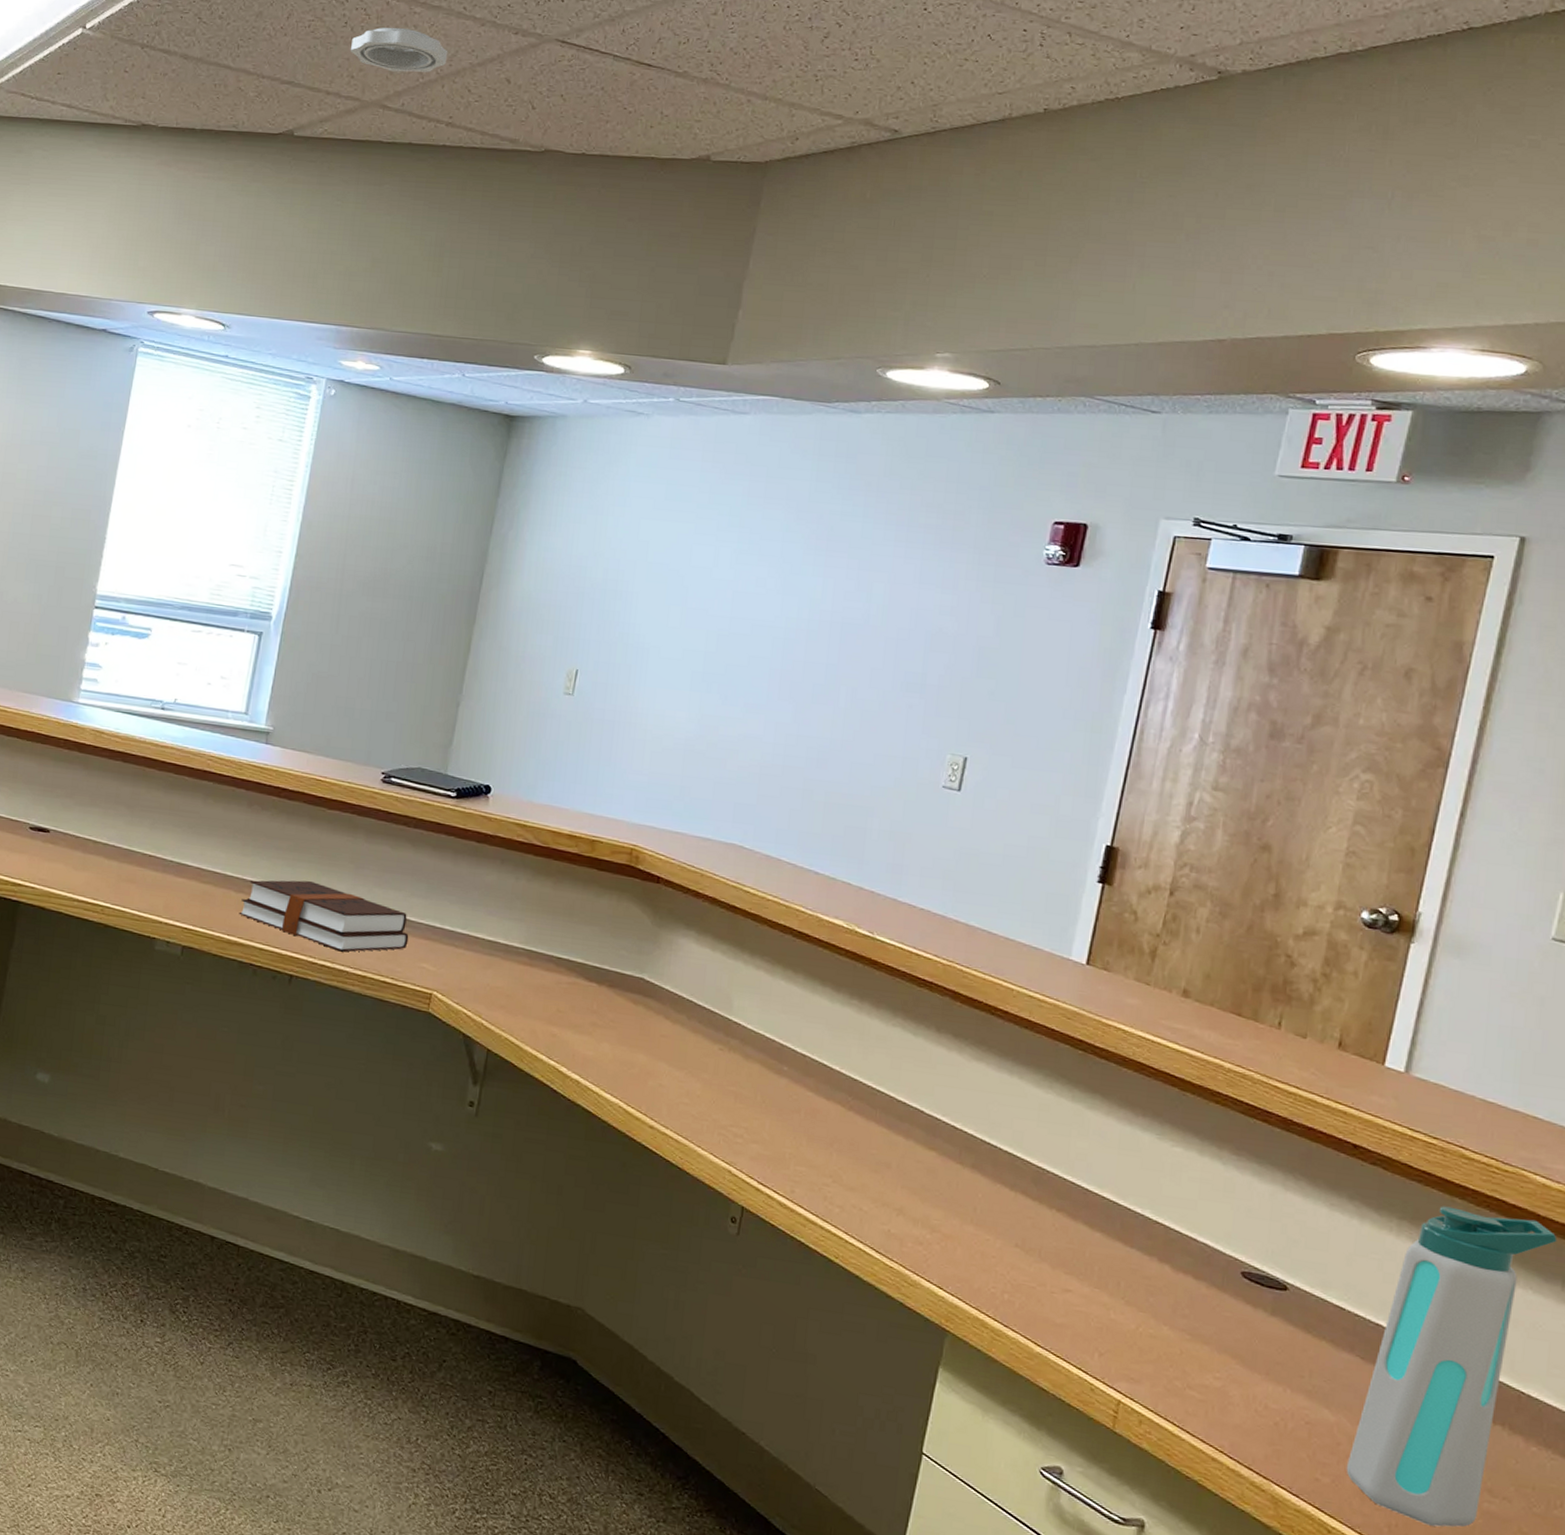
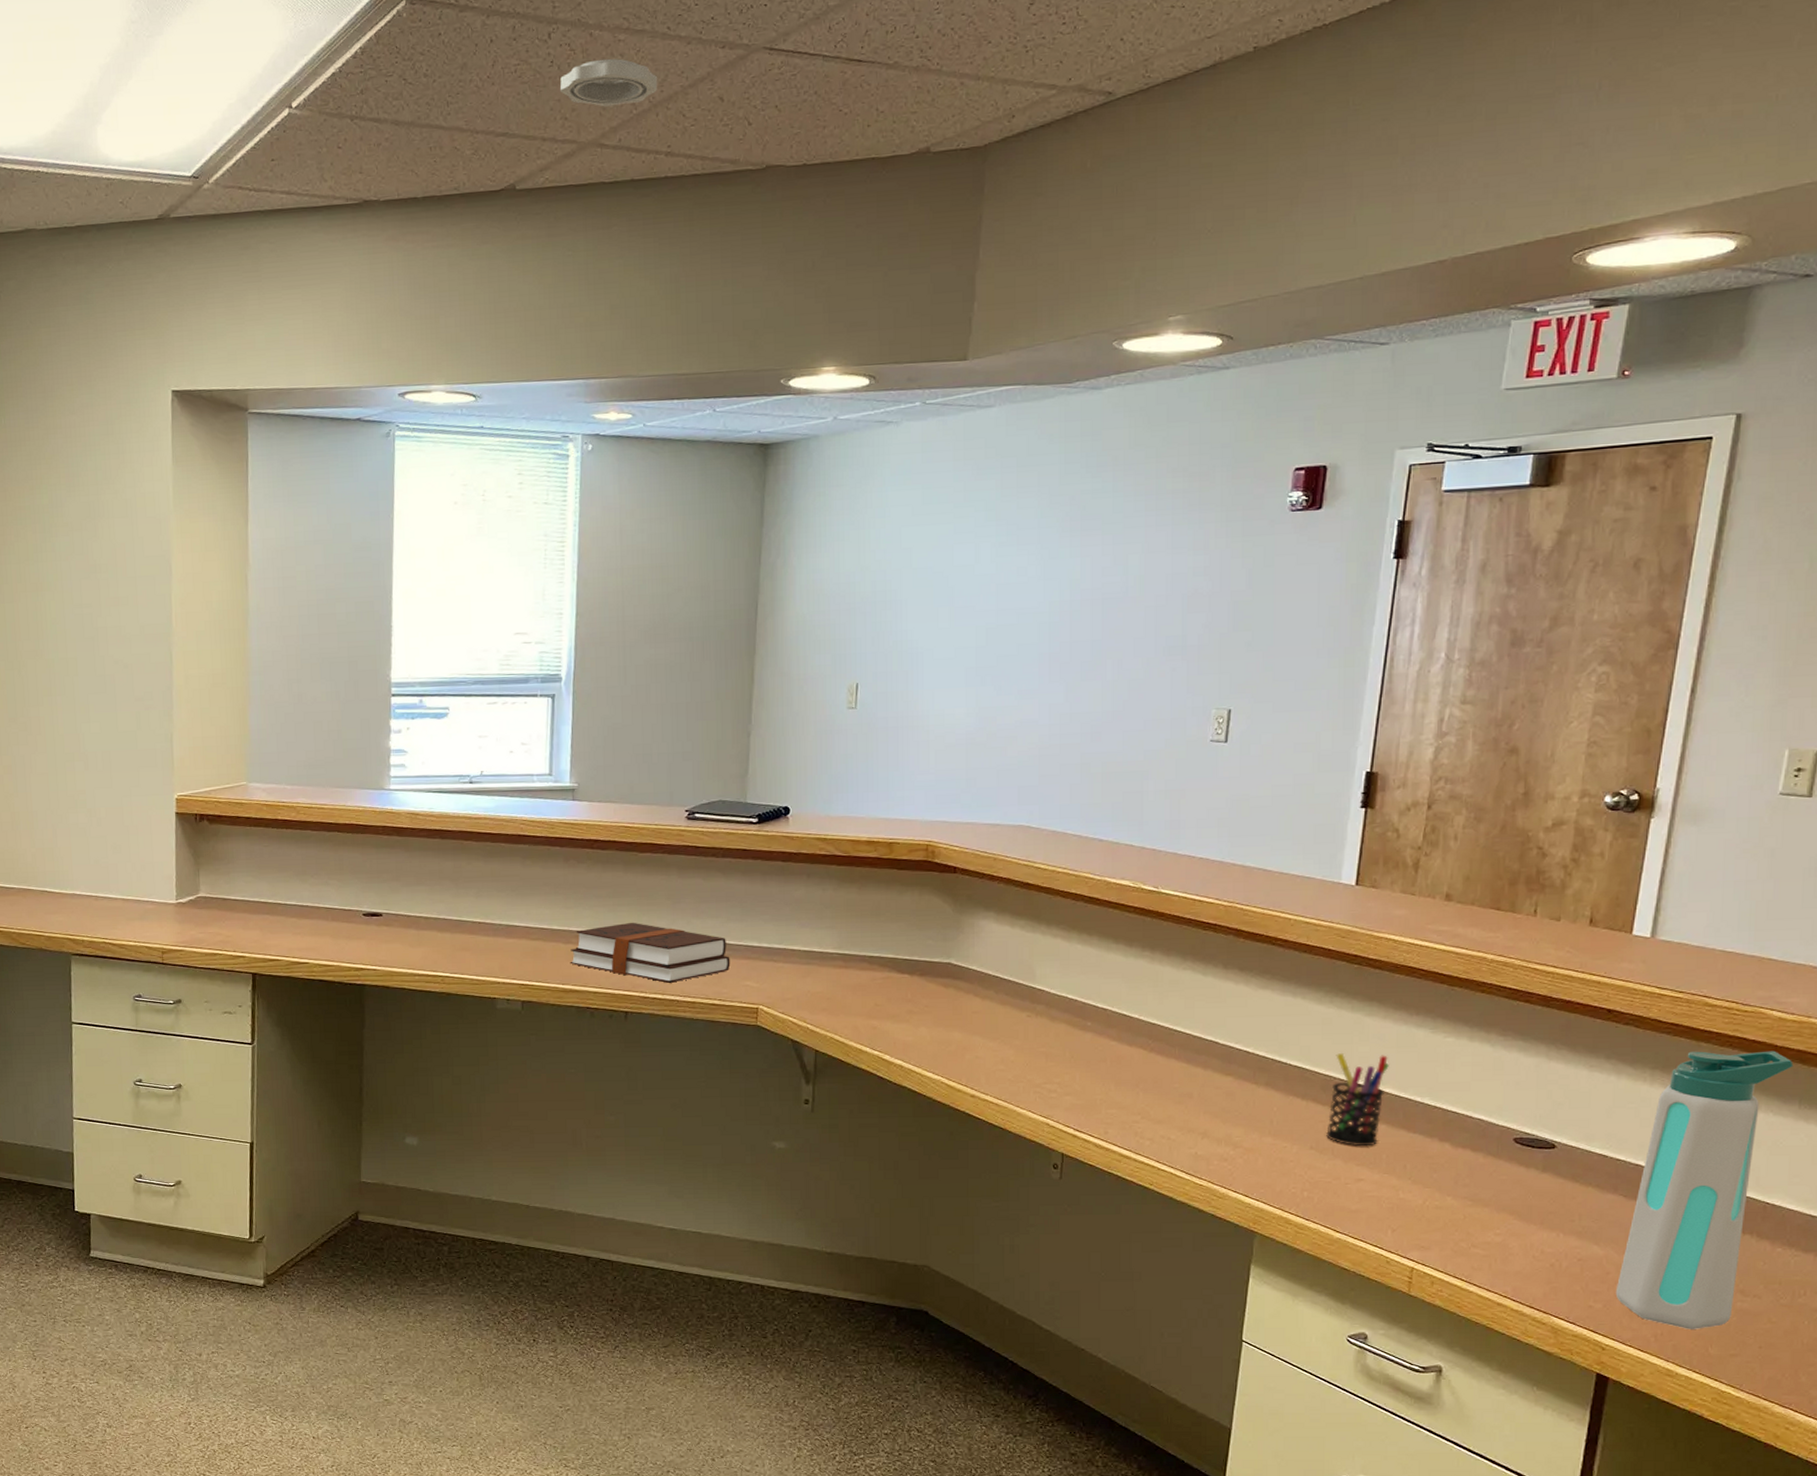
pen holder: none [1034,1145,1109,1254] -> present [1326,1053,1389,1147]

